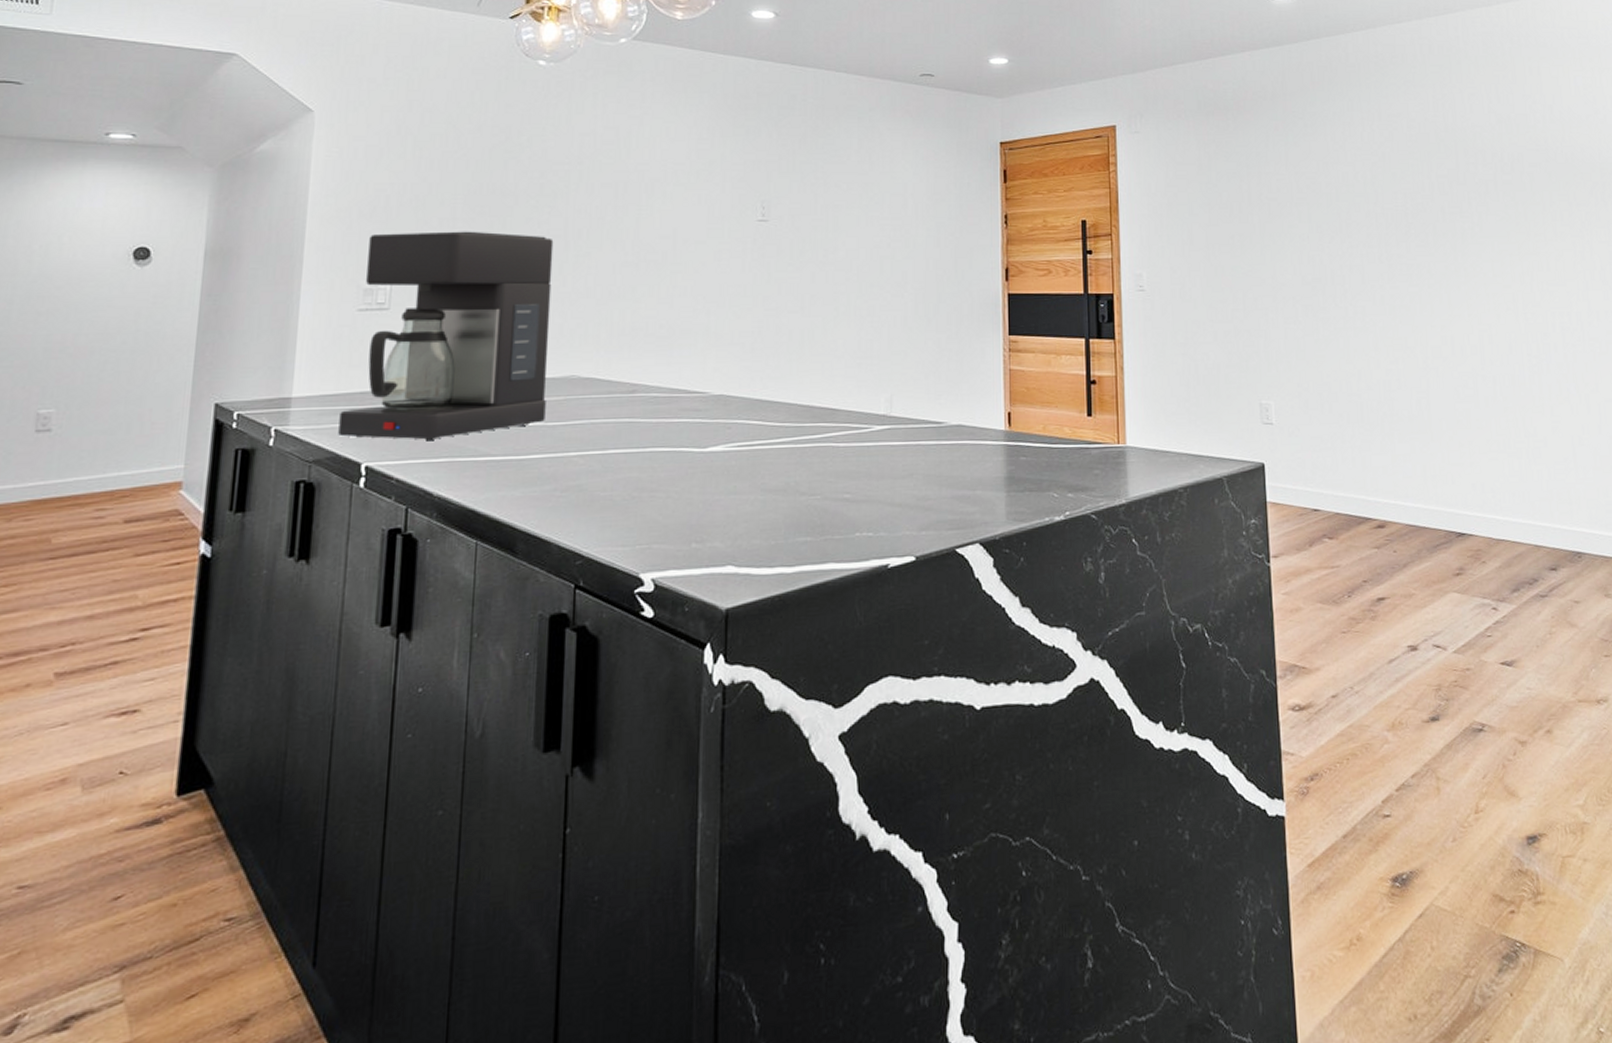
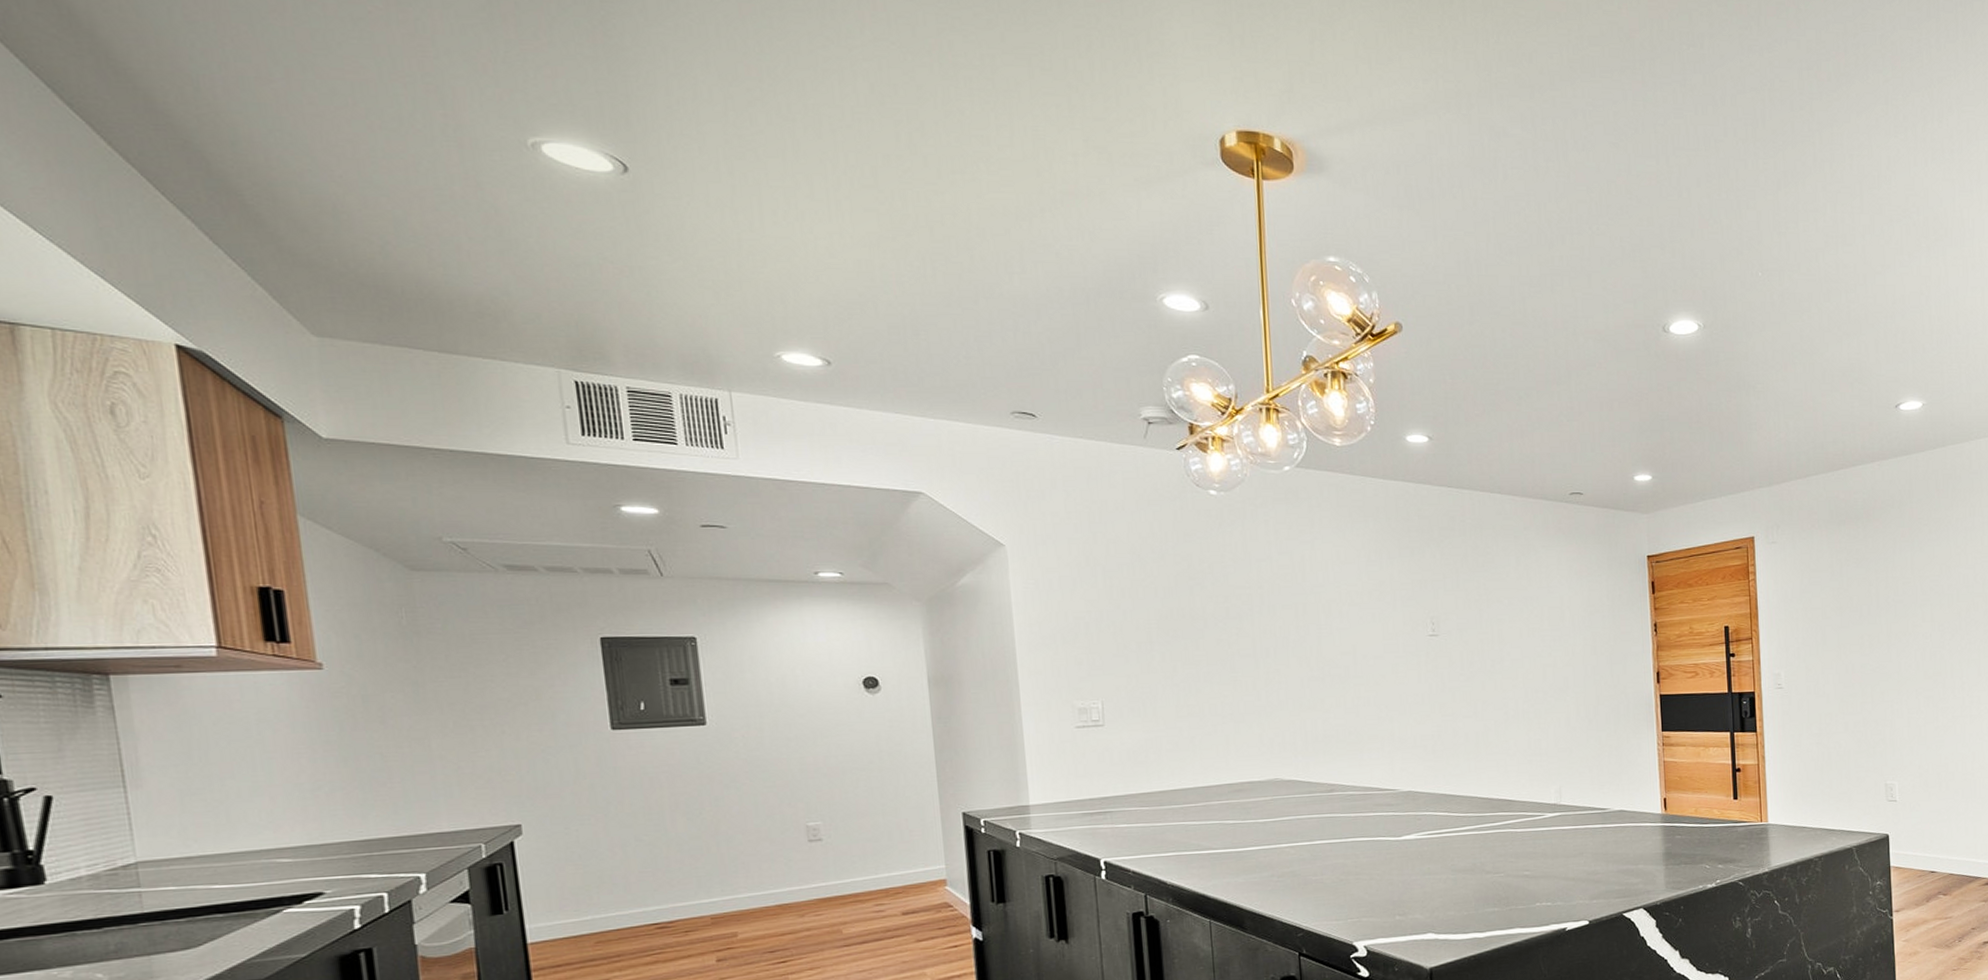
coffee maker: present [338,231,554,440] -> none [1074,653,1257,838]

